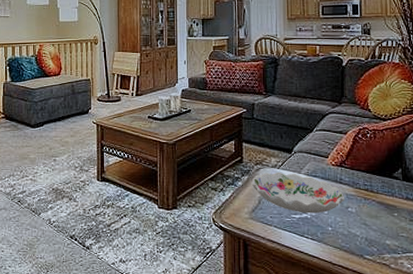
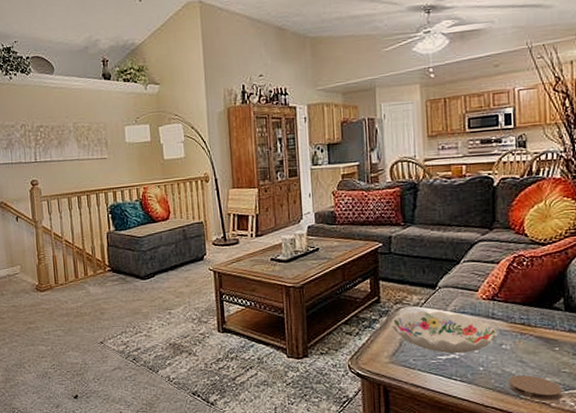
coaster: none [354,237,401,262] -> present [509,375,563,401]

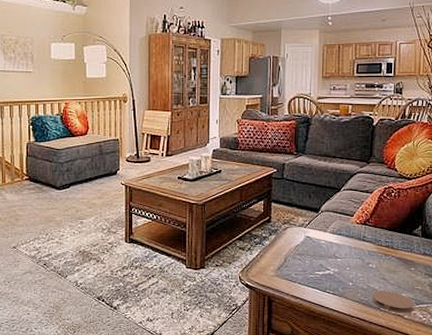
decorative bowl: present [390,310,499,354] -> none [278,230,367,270]

